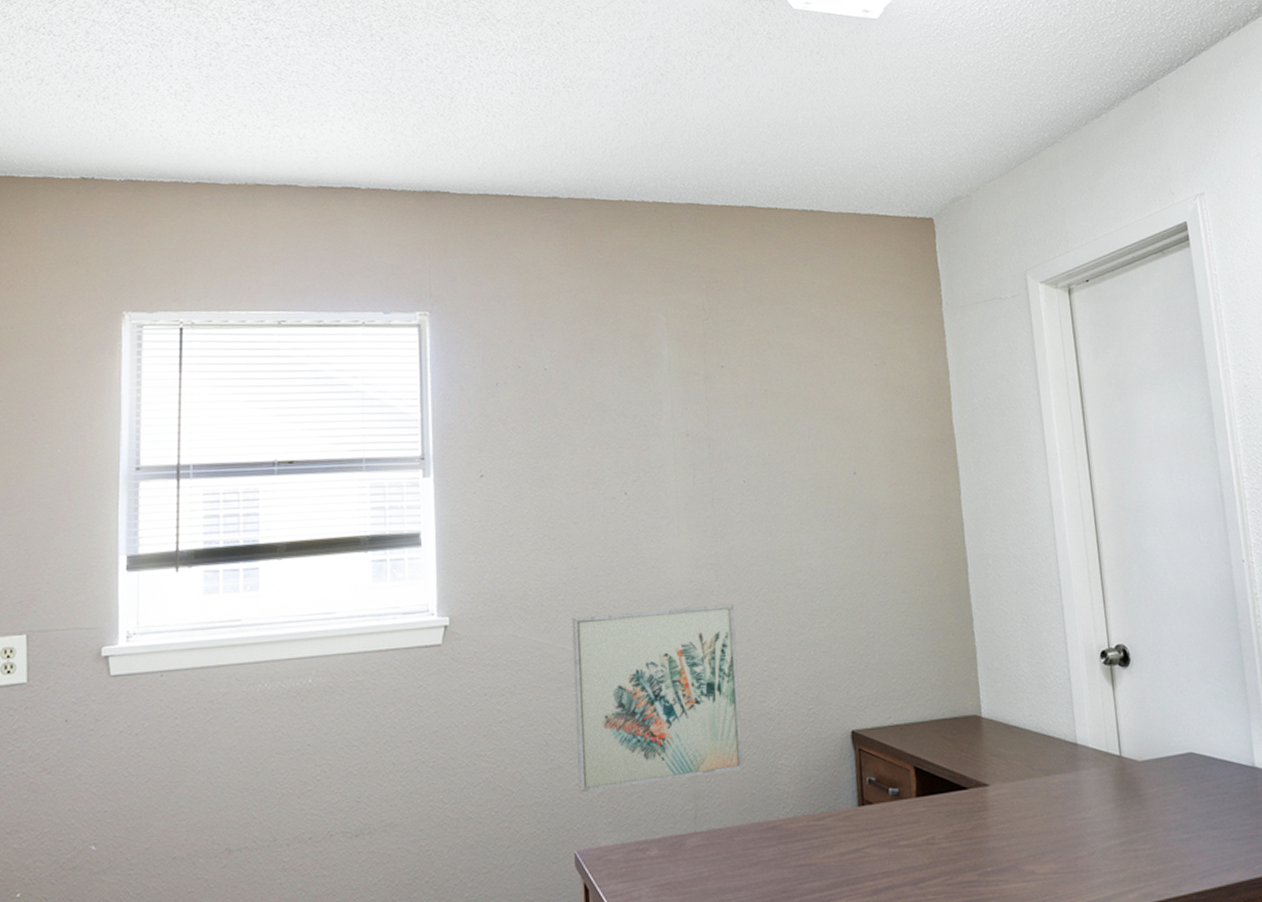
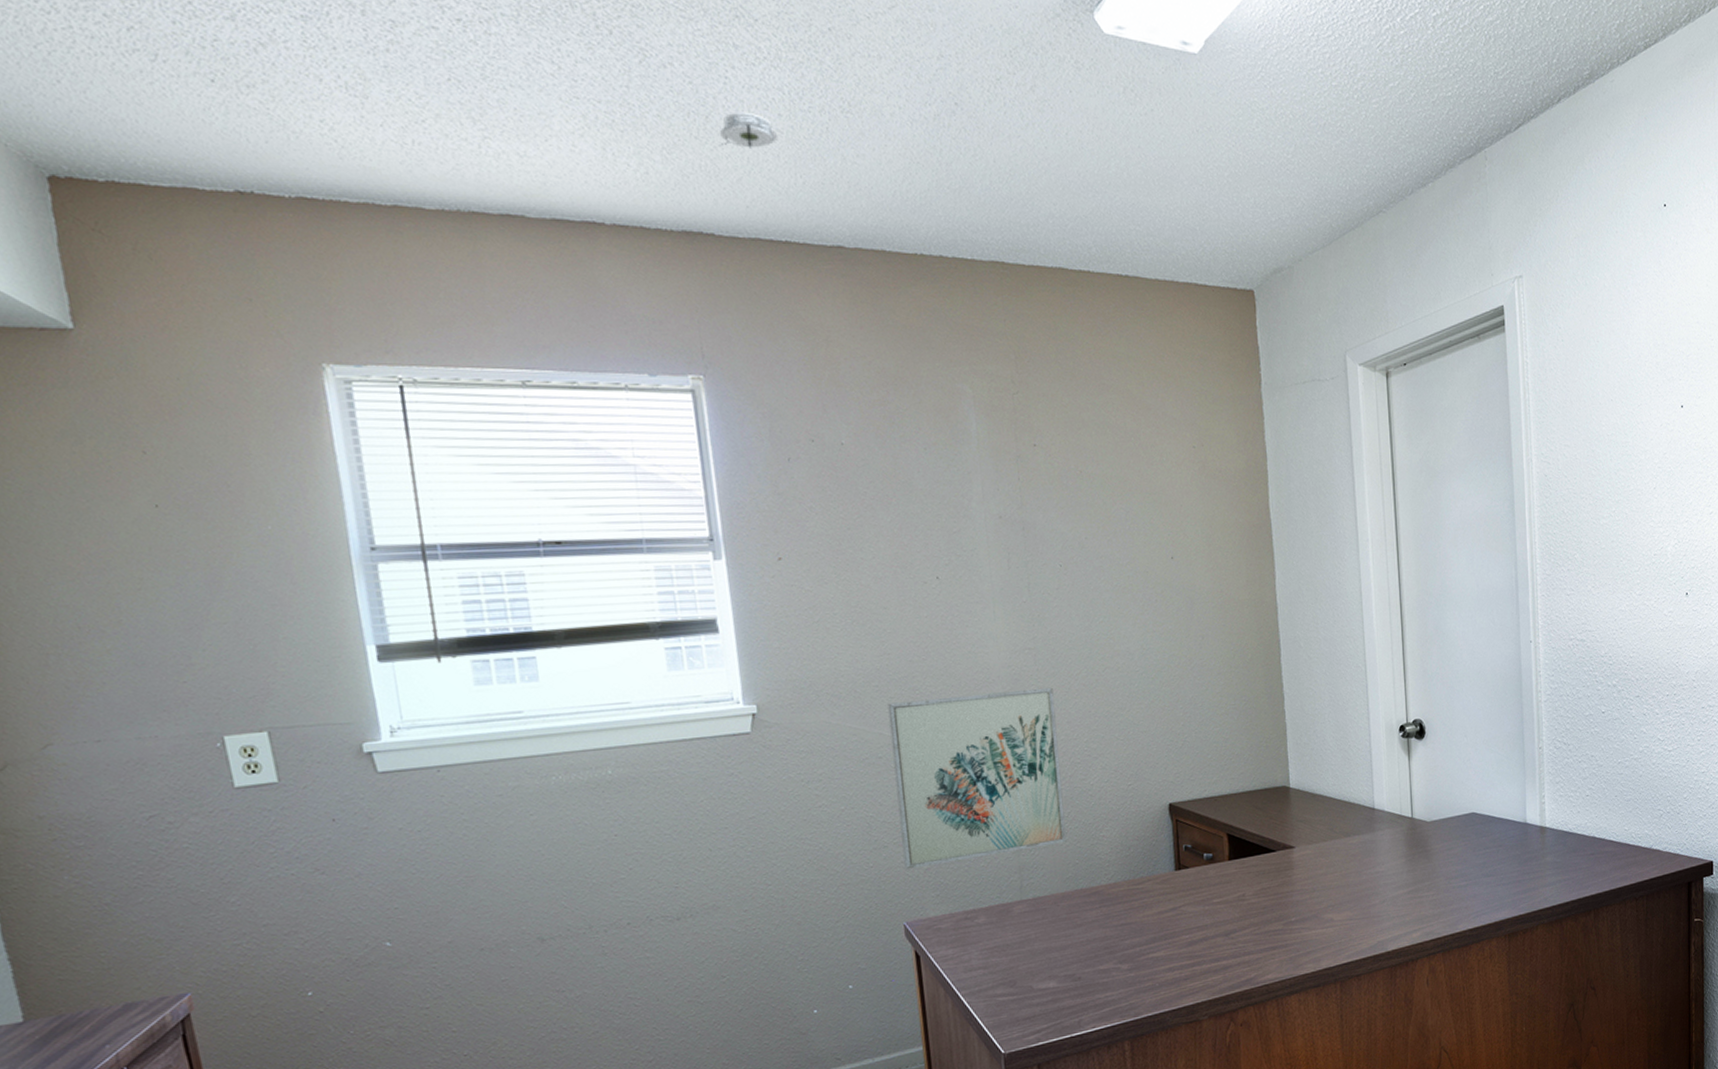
smoke detector: none [459,92,508,121] -> present [718,112,777,148]

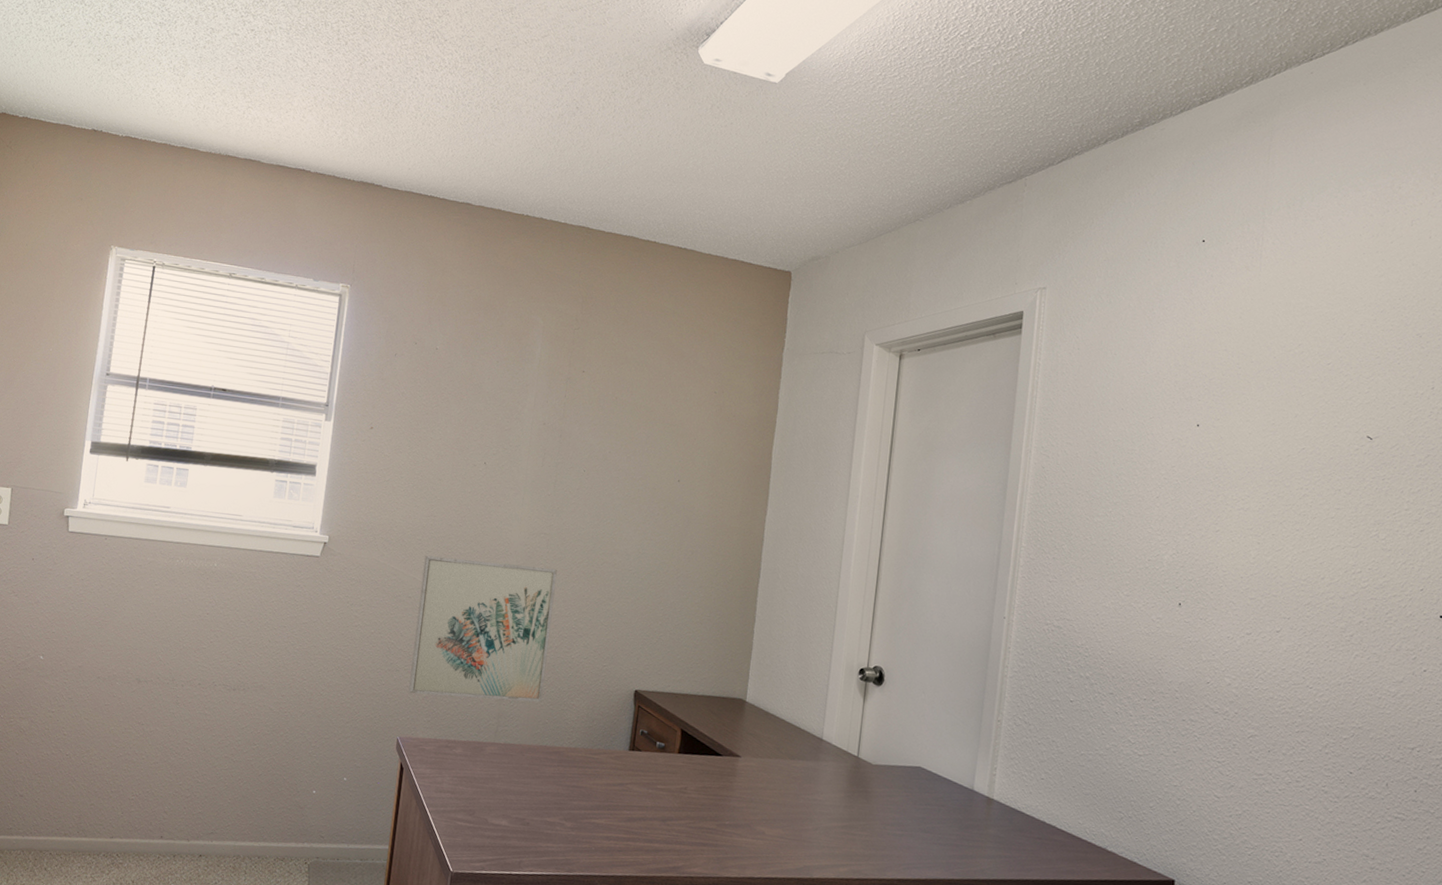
smoke detector: present [718,112,777,148] -> none [400,102,442,129]

